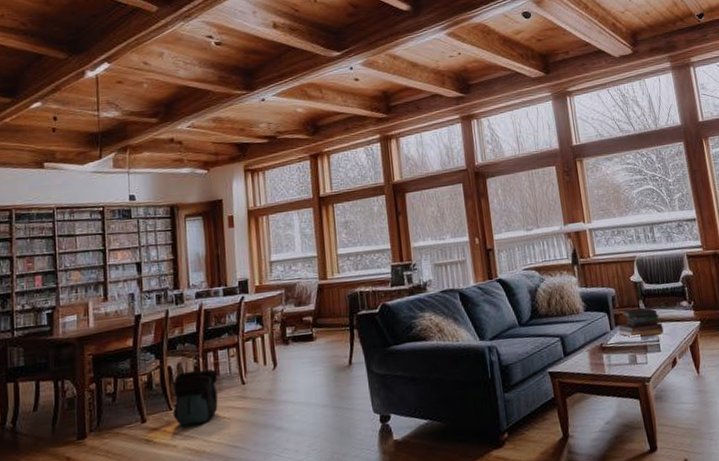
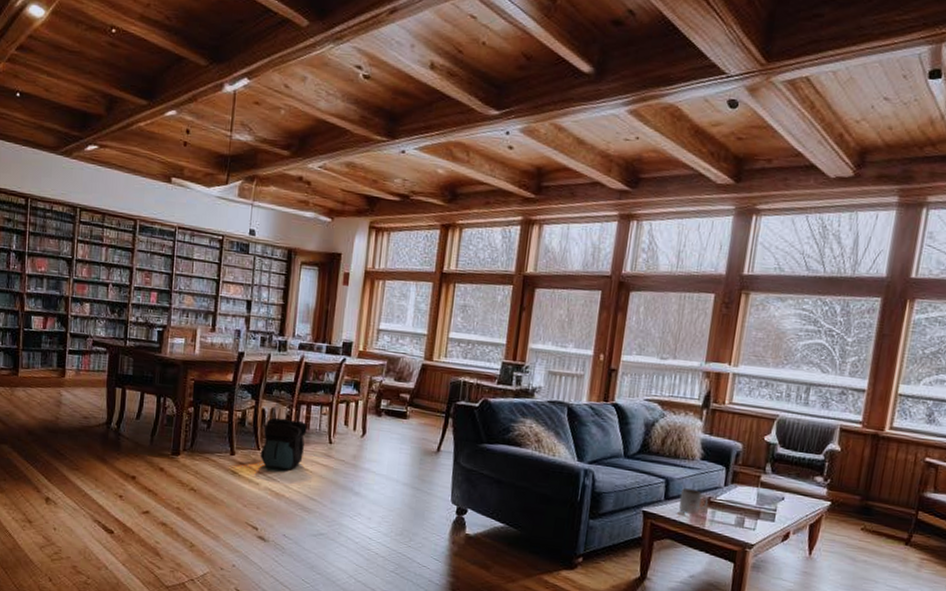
mug: none [576,340,602,364] -> present [678,488,709,515]
books: present [617,307,664,338] -> none [732,469,786,505]

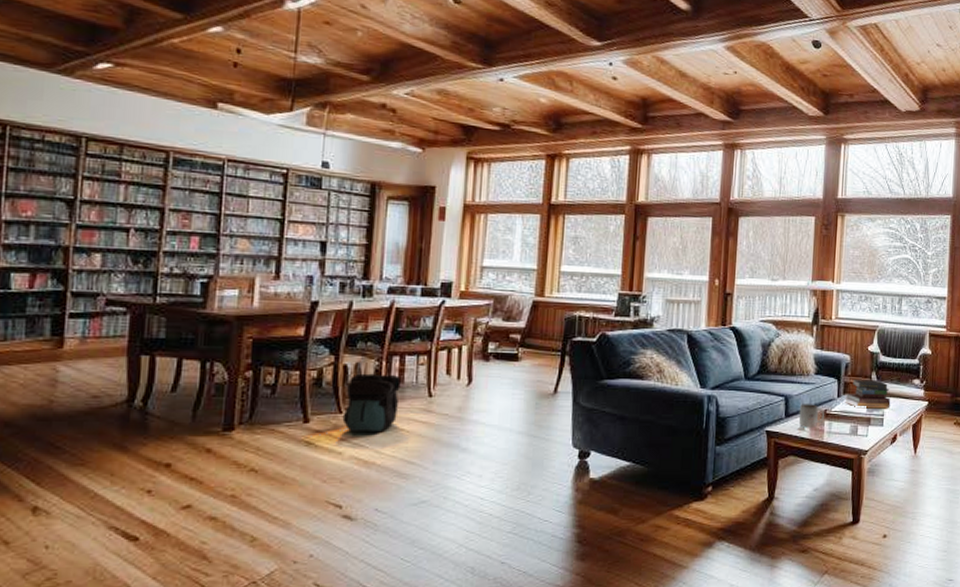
books: none [732,469,786,505] -> present [844,380,891,409]

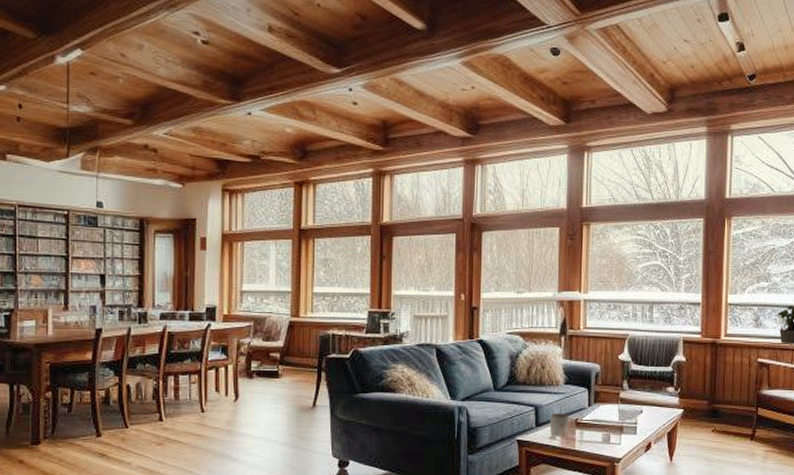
backpack: present [342,373,401,433] -> none [128,392,176,445]
books: present [844,380,891,409] -> none [596,389,644,417]

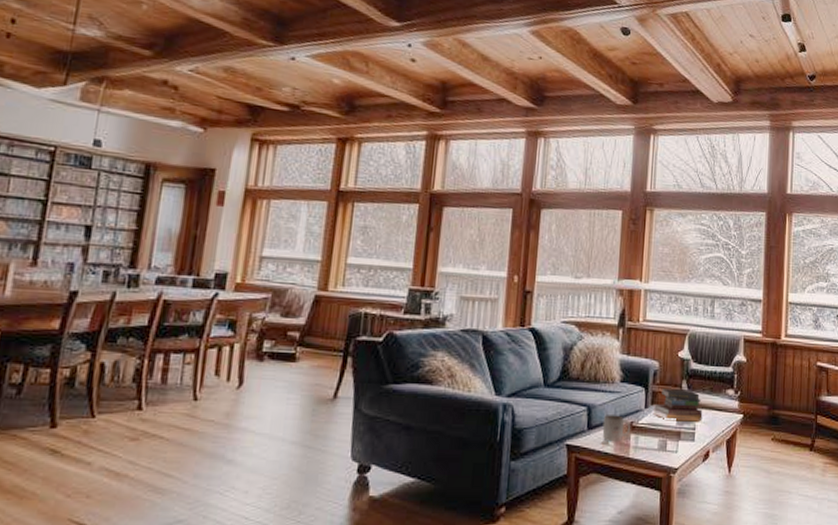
books: none [596,389,644,417] -> present [652,389,703,422]

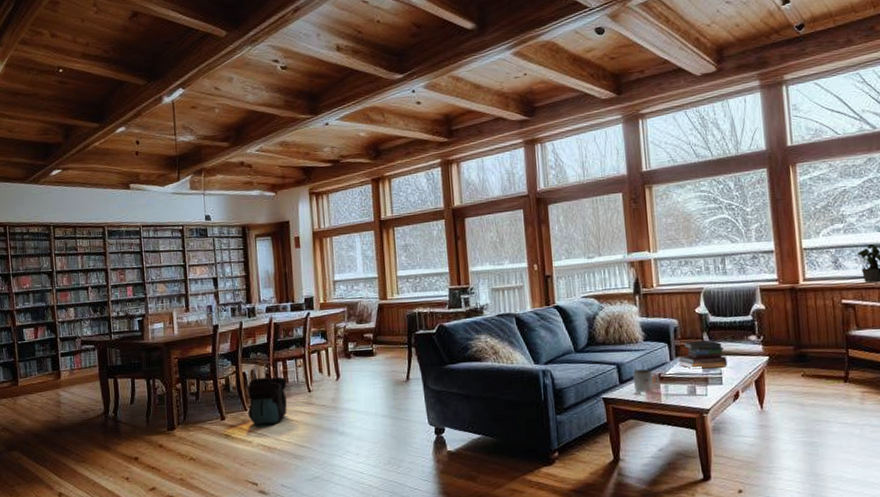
backpack: none [94,372,164,441] -> present [247,377,287,425]

